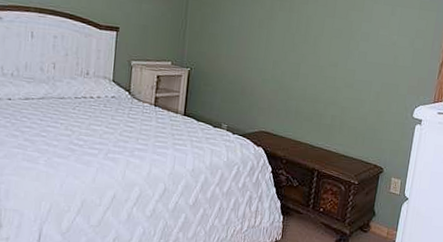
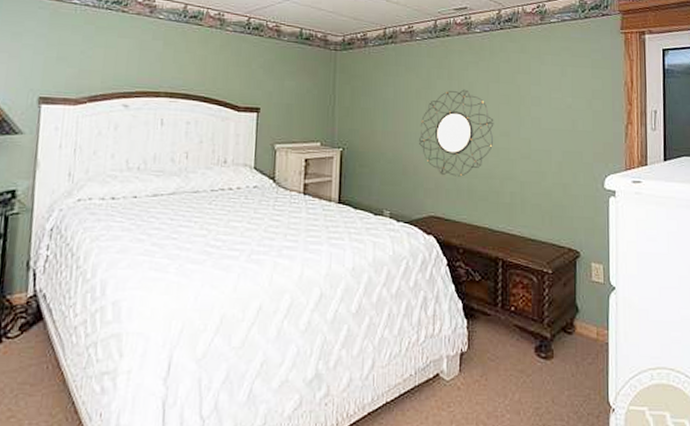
home mirror: none [258,22,326,100] -> present [419,89,494,177]

